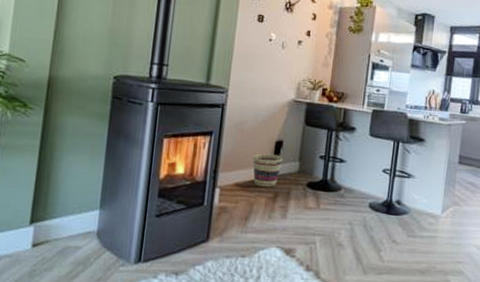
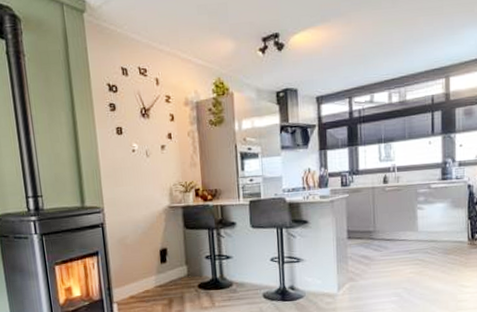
basket: present [252,153,283,187] -> none [141,263,171,295]

